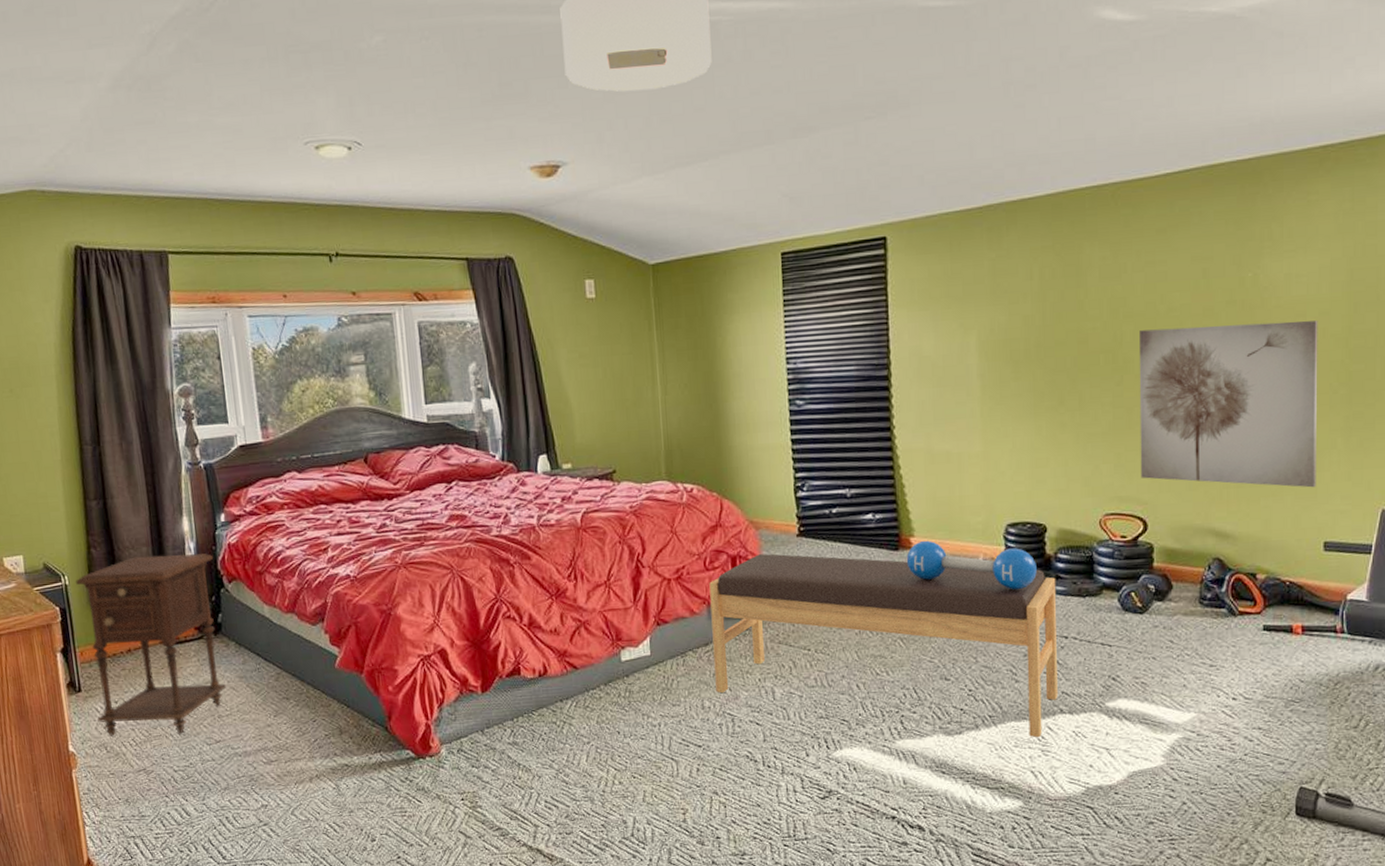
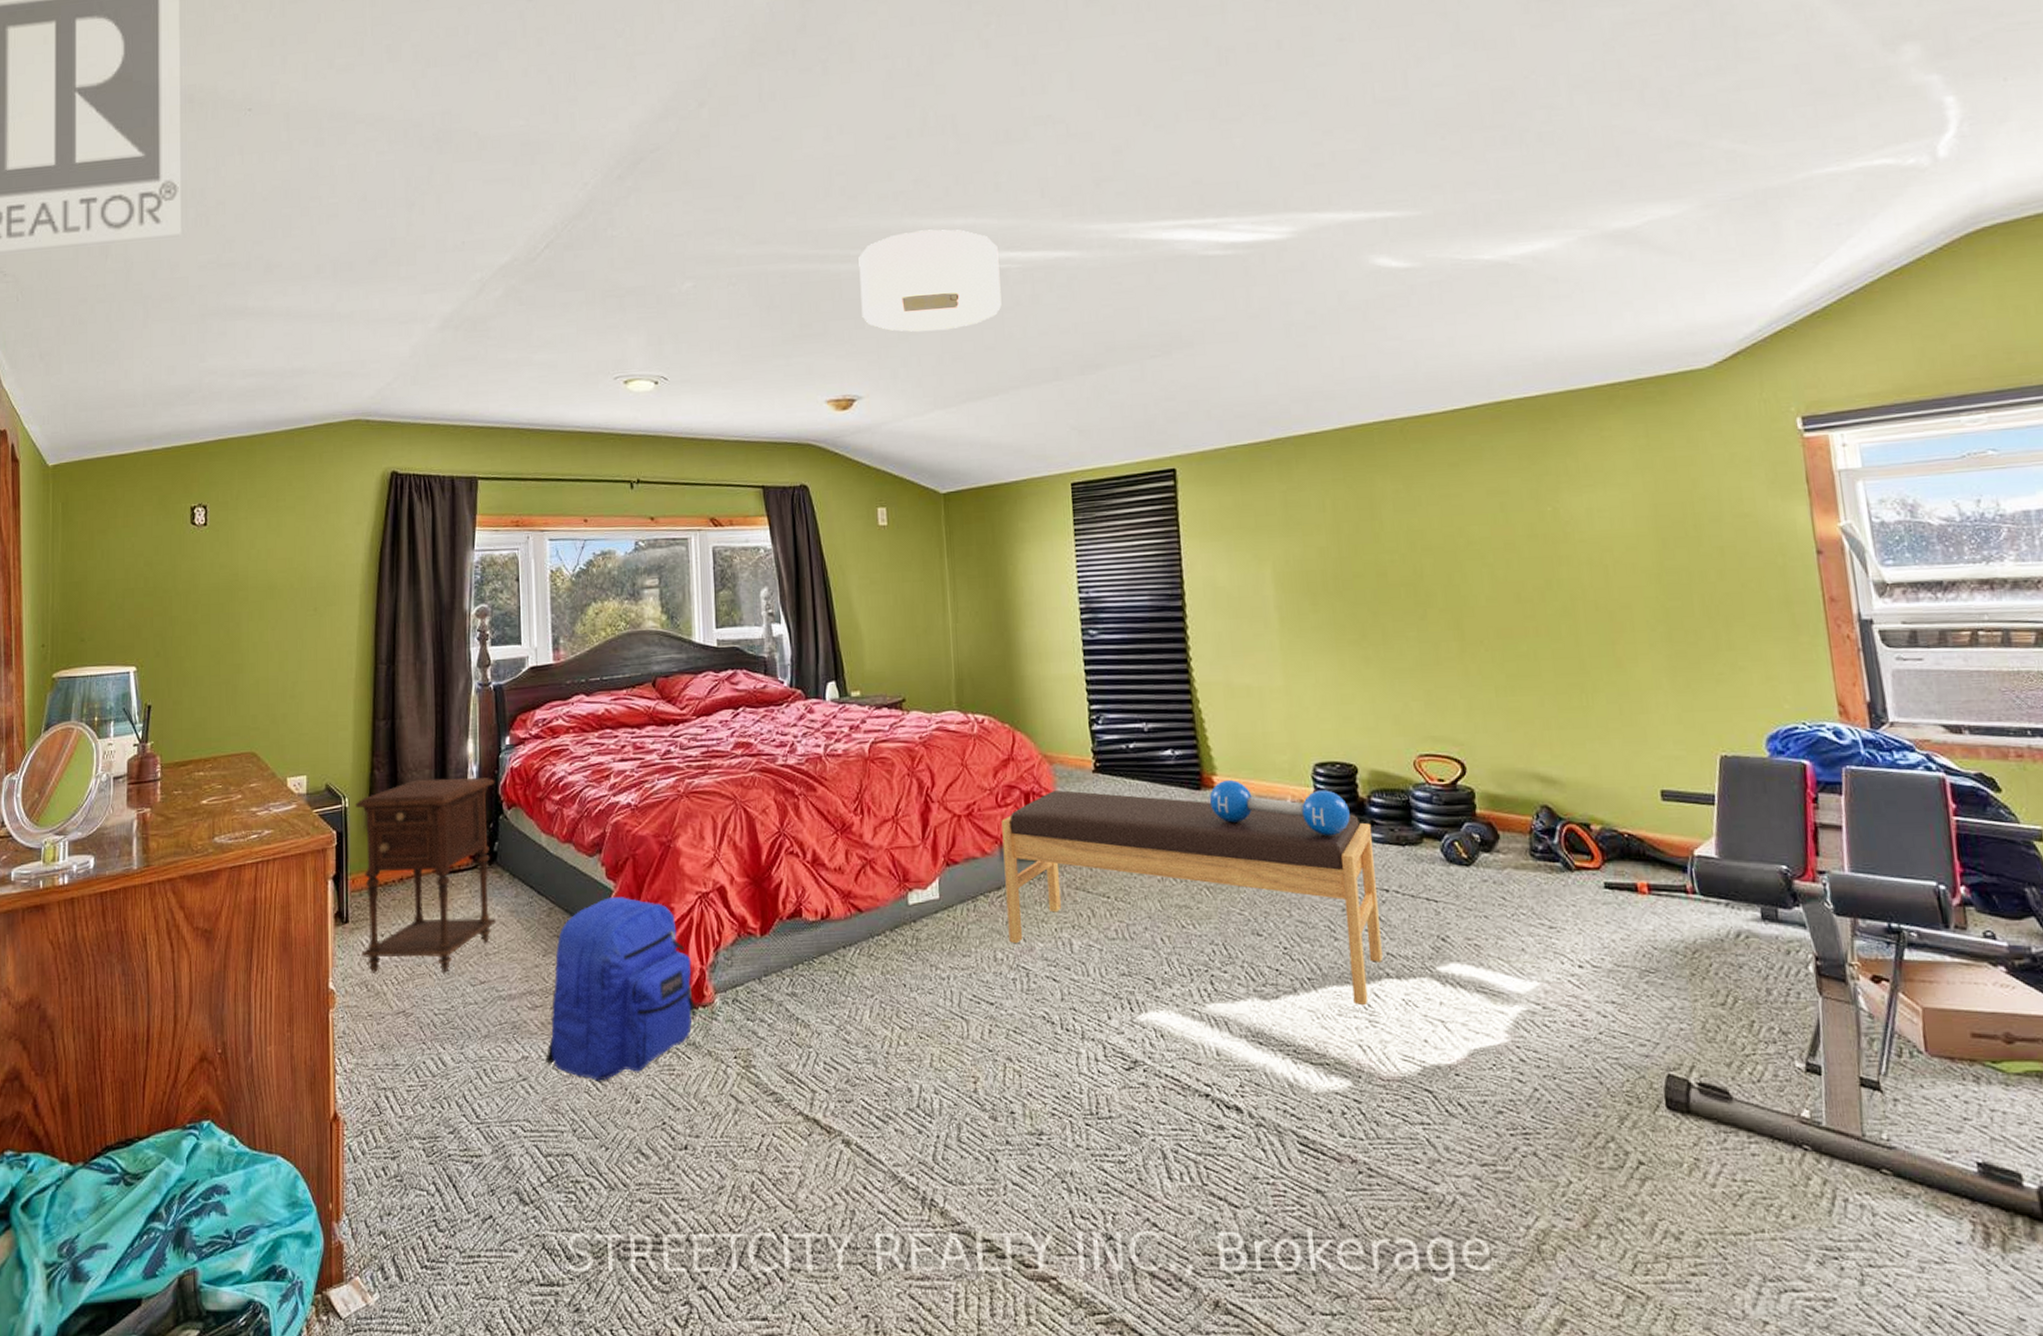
backpack: none [284,661,424,824] -> present [545,897,697,1081]
wall art: present [1139,320,1318,488] -> none [1440,555,1645,731]

